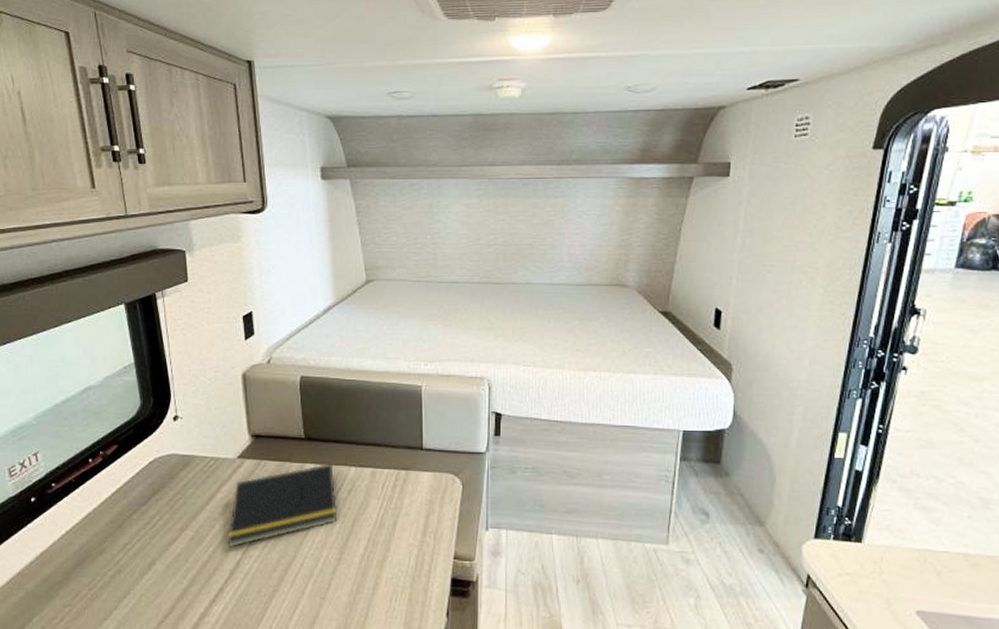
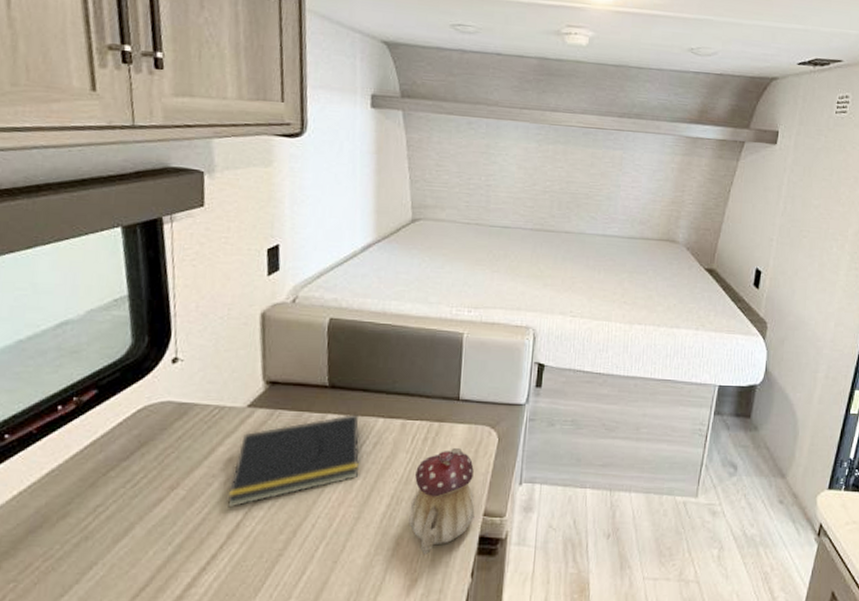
teapot: none [385,494,445,594] -> present [409,447,475,554]

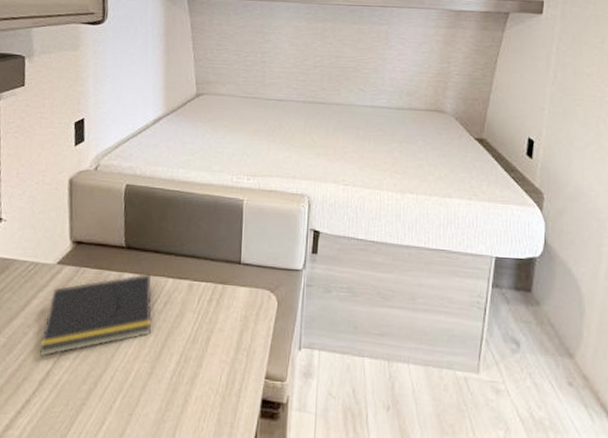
teapot: present [409,447,475,554] -> none [196,309,257,414]

